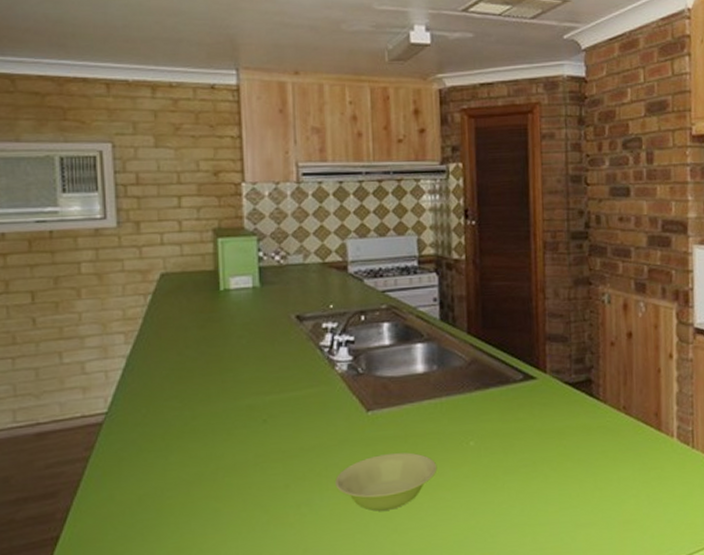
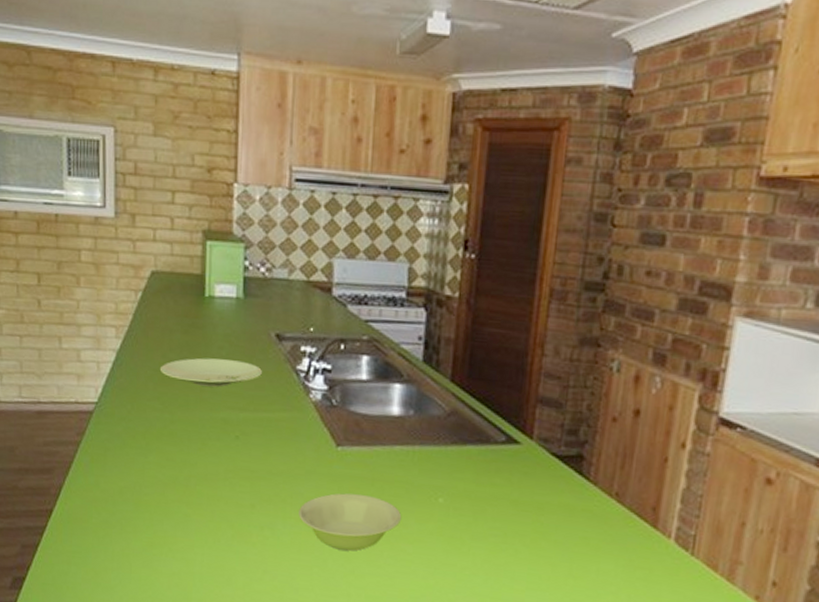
plate: none [177,346,285,377] -> present [161,358,262,387]

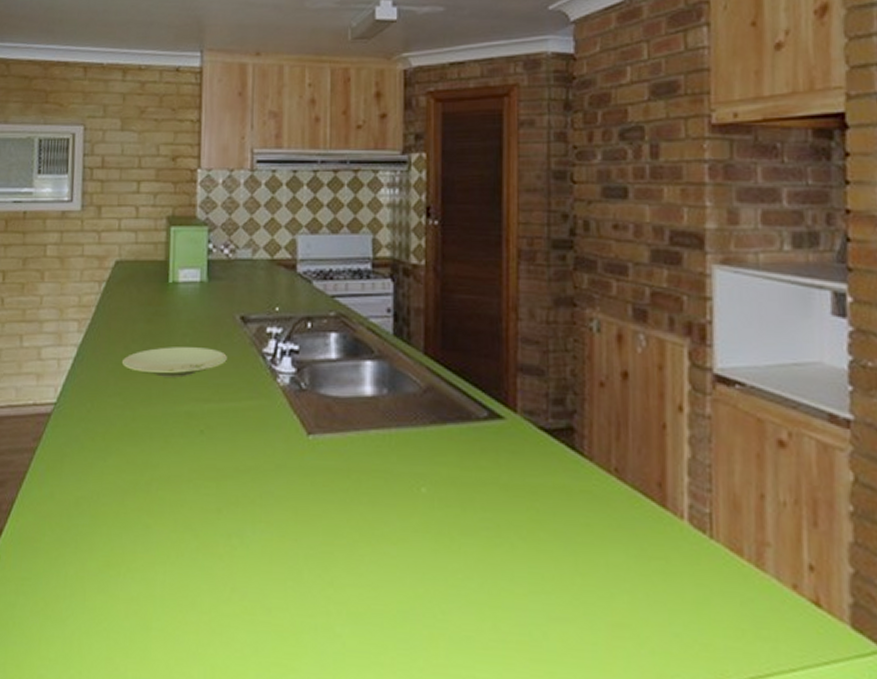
bowl: present [299,493,402,551] -> none [269,488,382,558]

